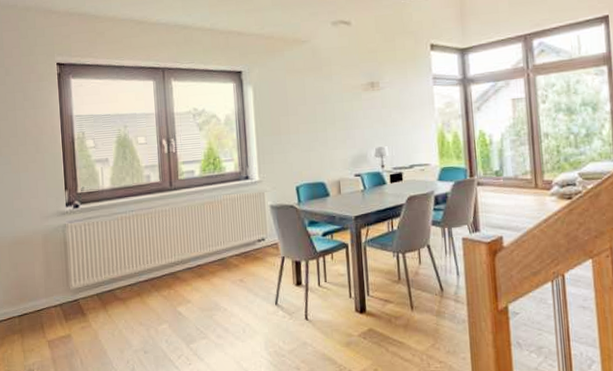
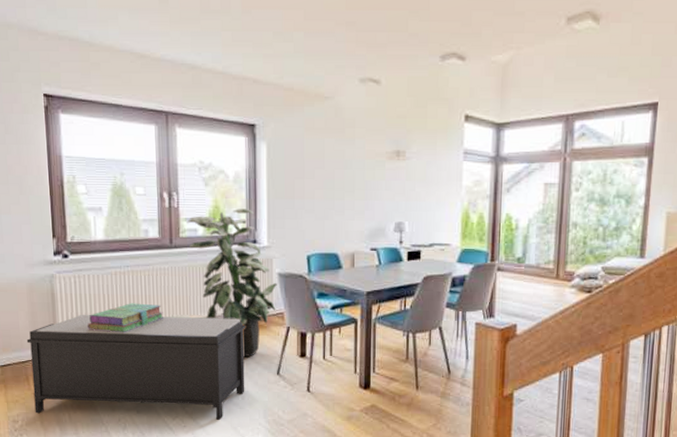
bench: none [41,252,246,361] -> present [26,314,245,420]
stack of books: none [97,245,166,276] -> present [87,303,163,333]
indoor plant: none [184,148,271,290] -> present [186,209,277,357]

